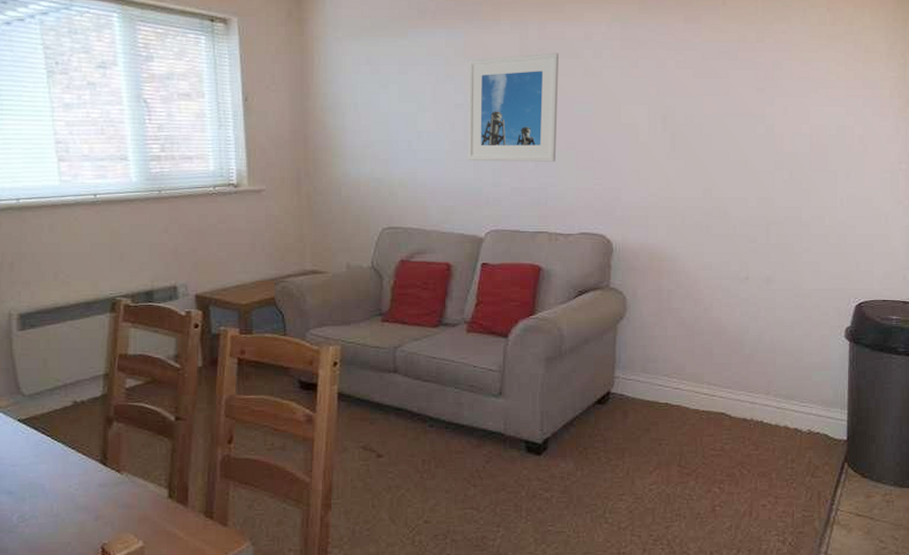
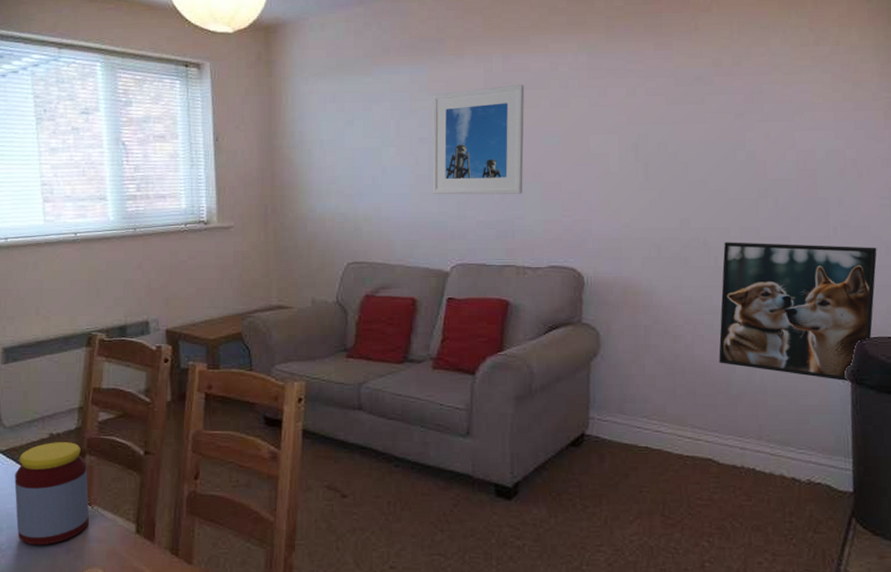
jar: none [37,409,118,514] -> present [14,442,89,546]
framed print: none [734,211,877,341] -> present [719,242,877,382]

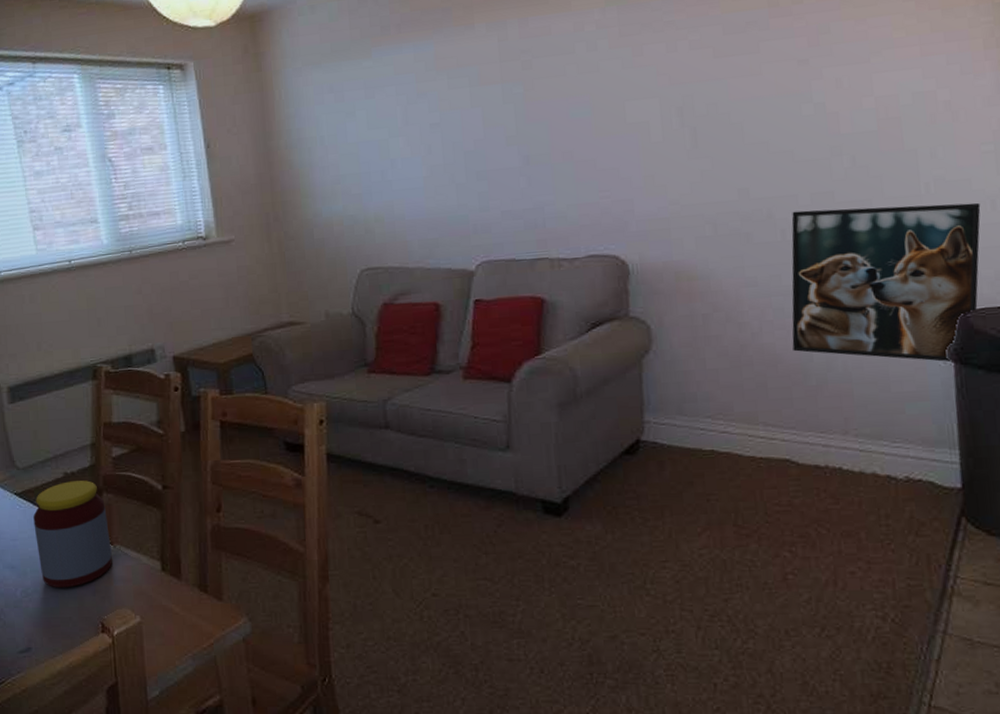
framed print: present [432,84,524,195] -> none [441,51,552,186]

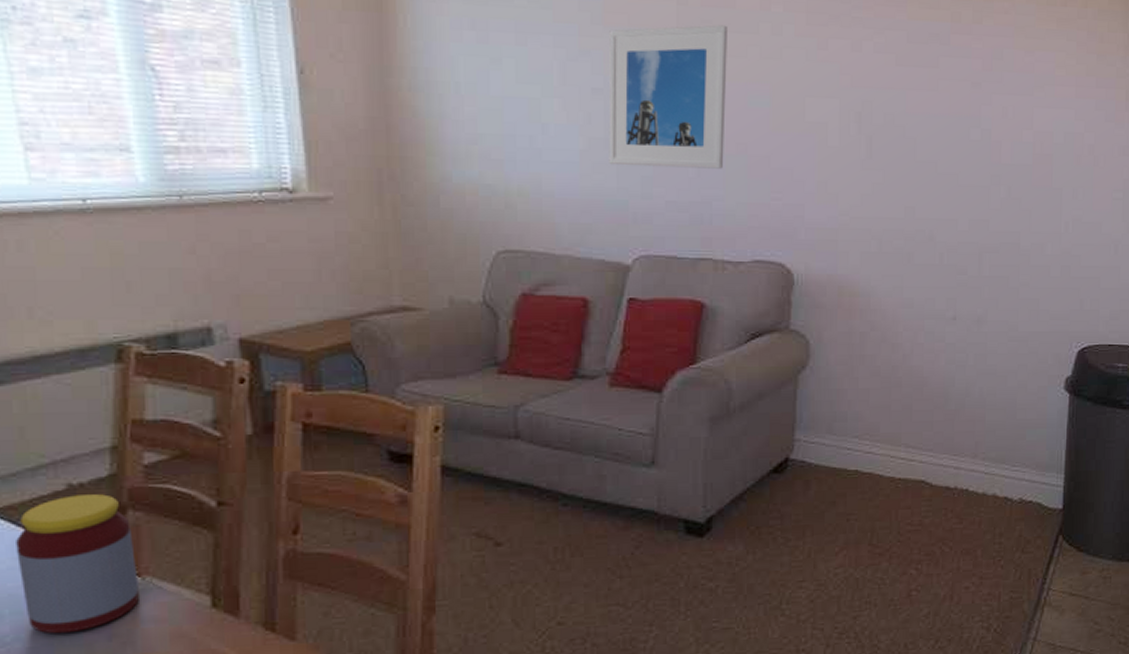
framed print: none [441,51,552,186] -> present [608,25,727,169]
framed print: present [791,202,981,363] -> none [938,236,1106,394]

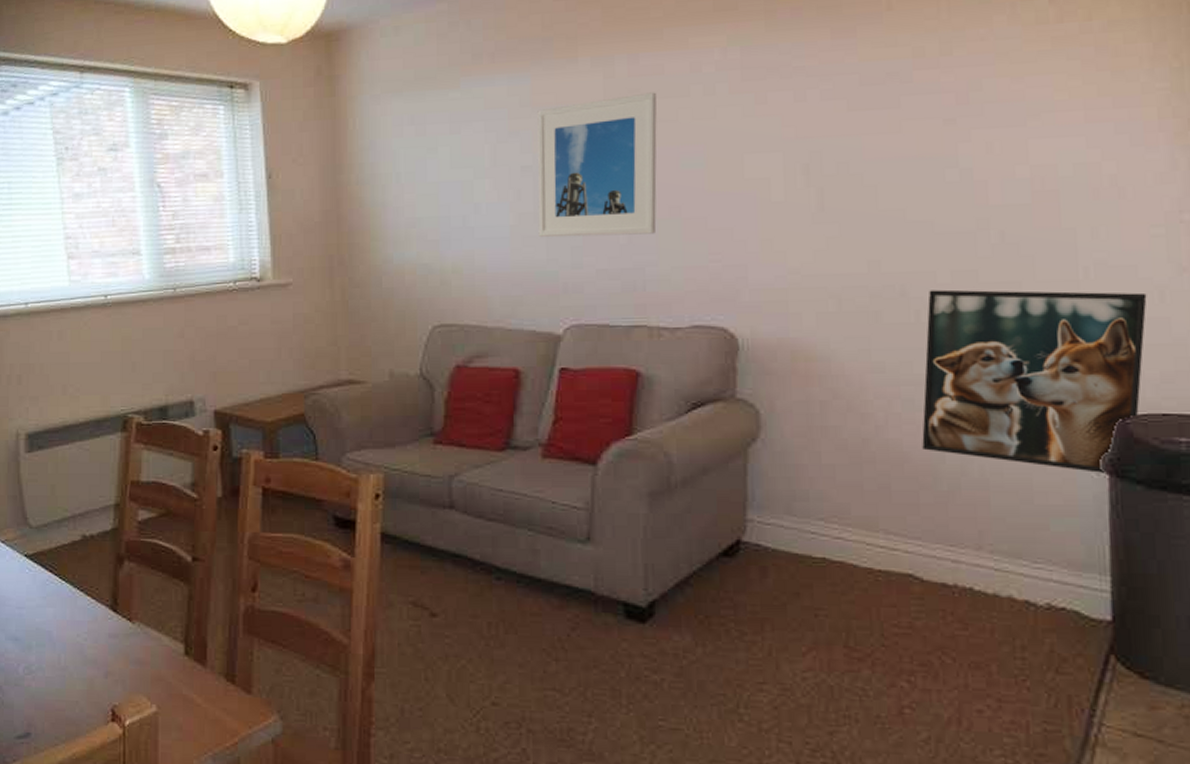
jar: present [16,494,139,634] -> none [44,545,130,667]
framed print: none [938,236,1106,394] -> present [922,289,1147,475]

